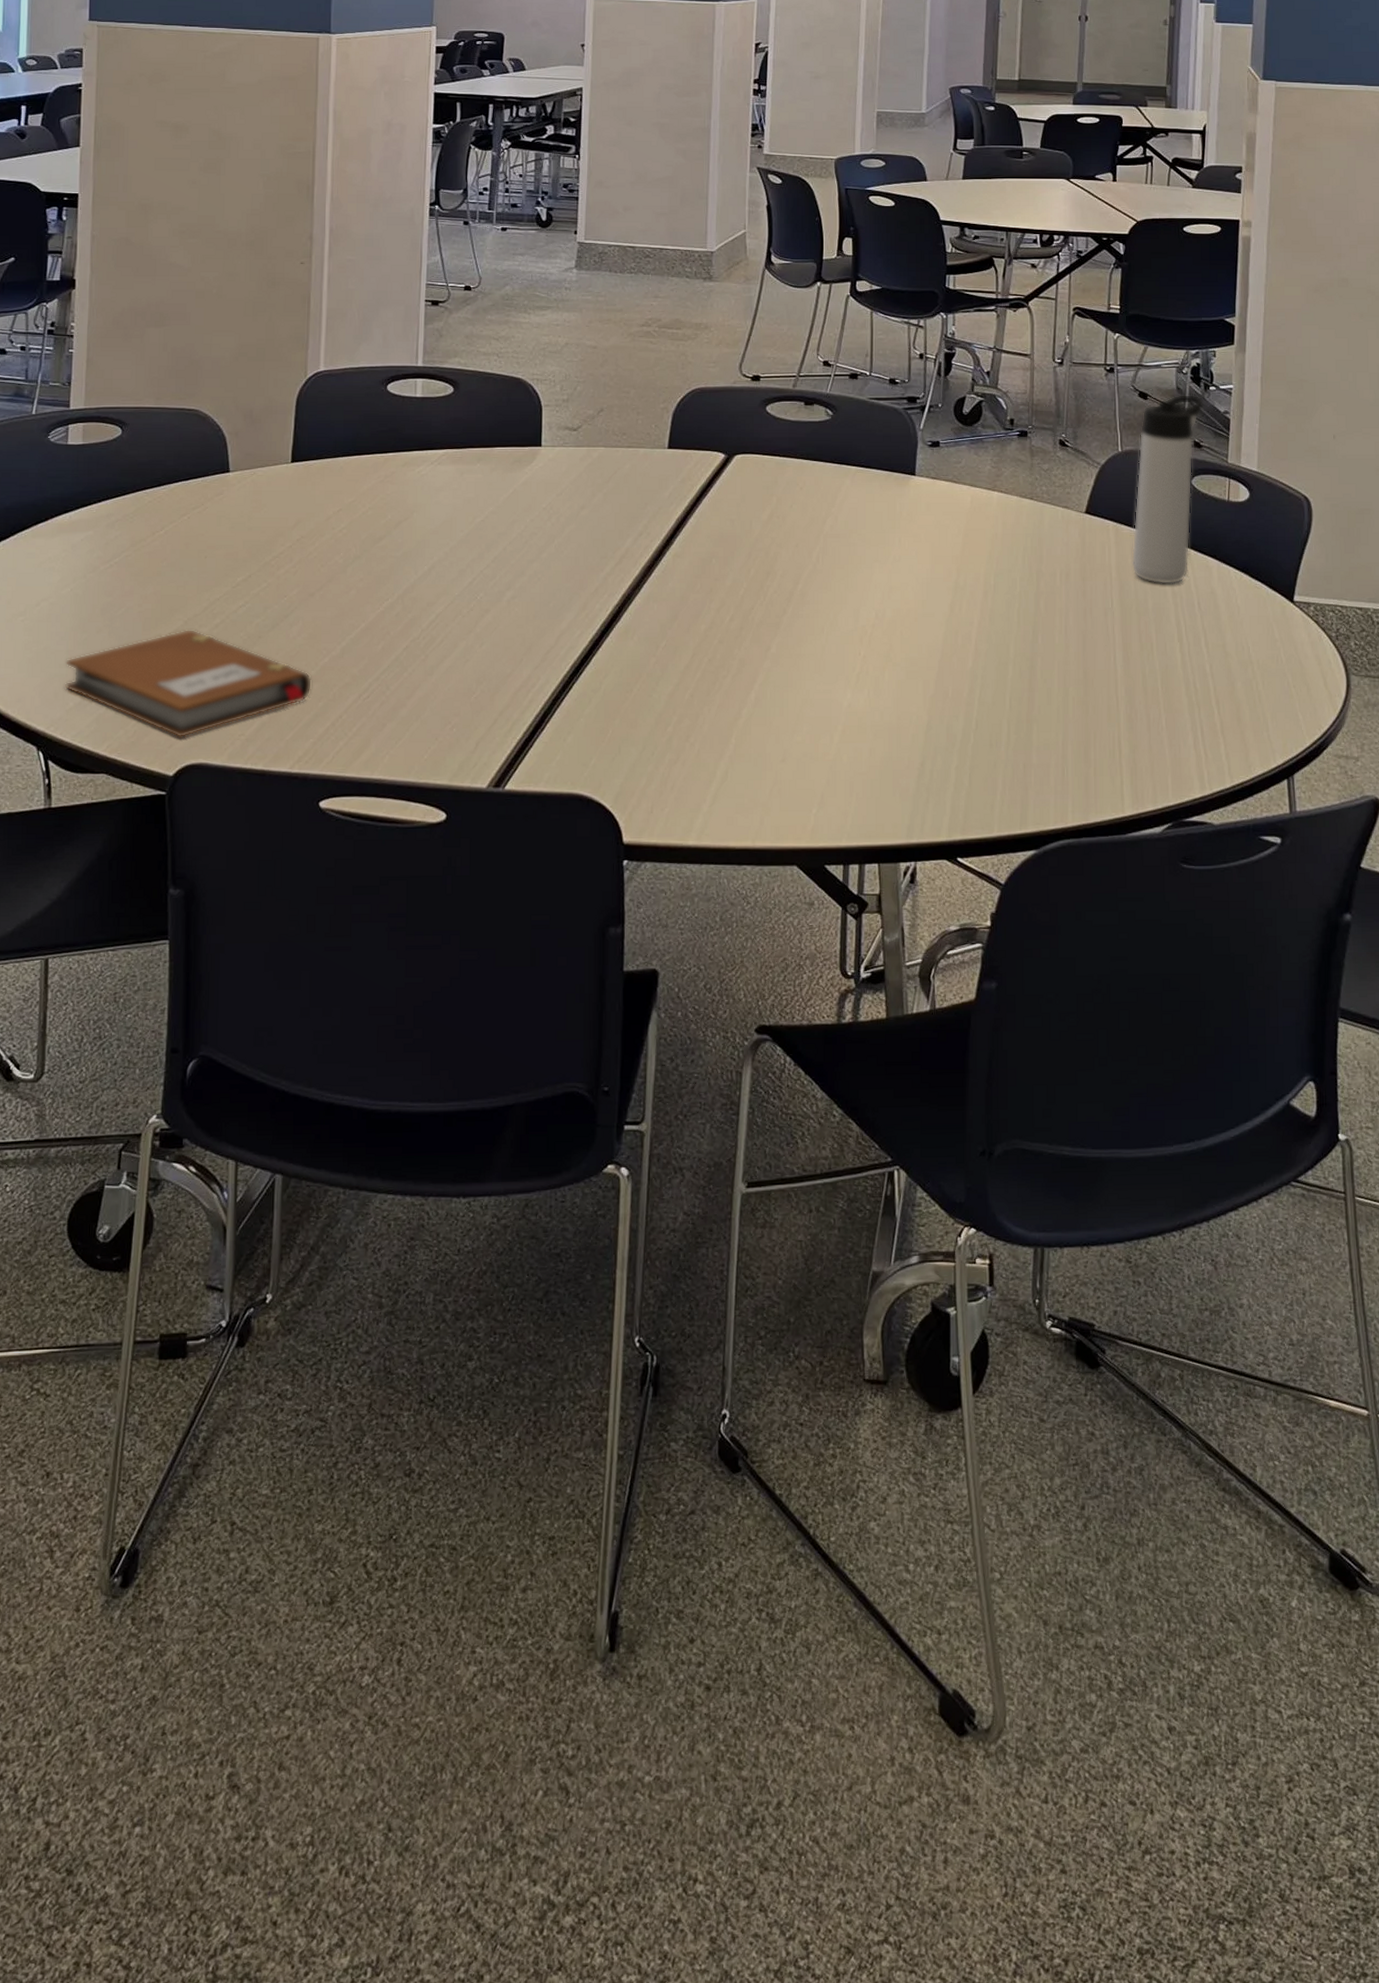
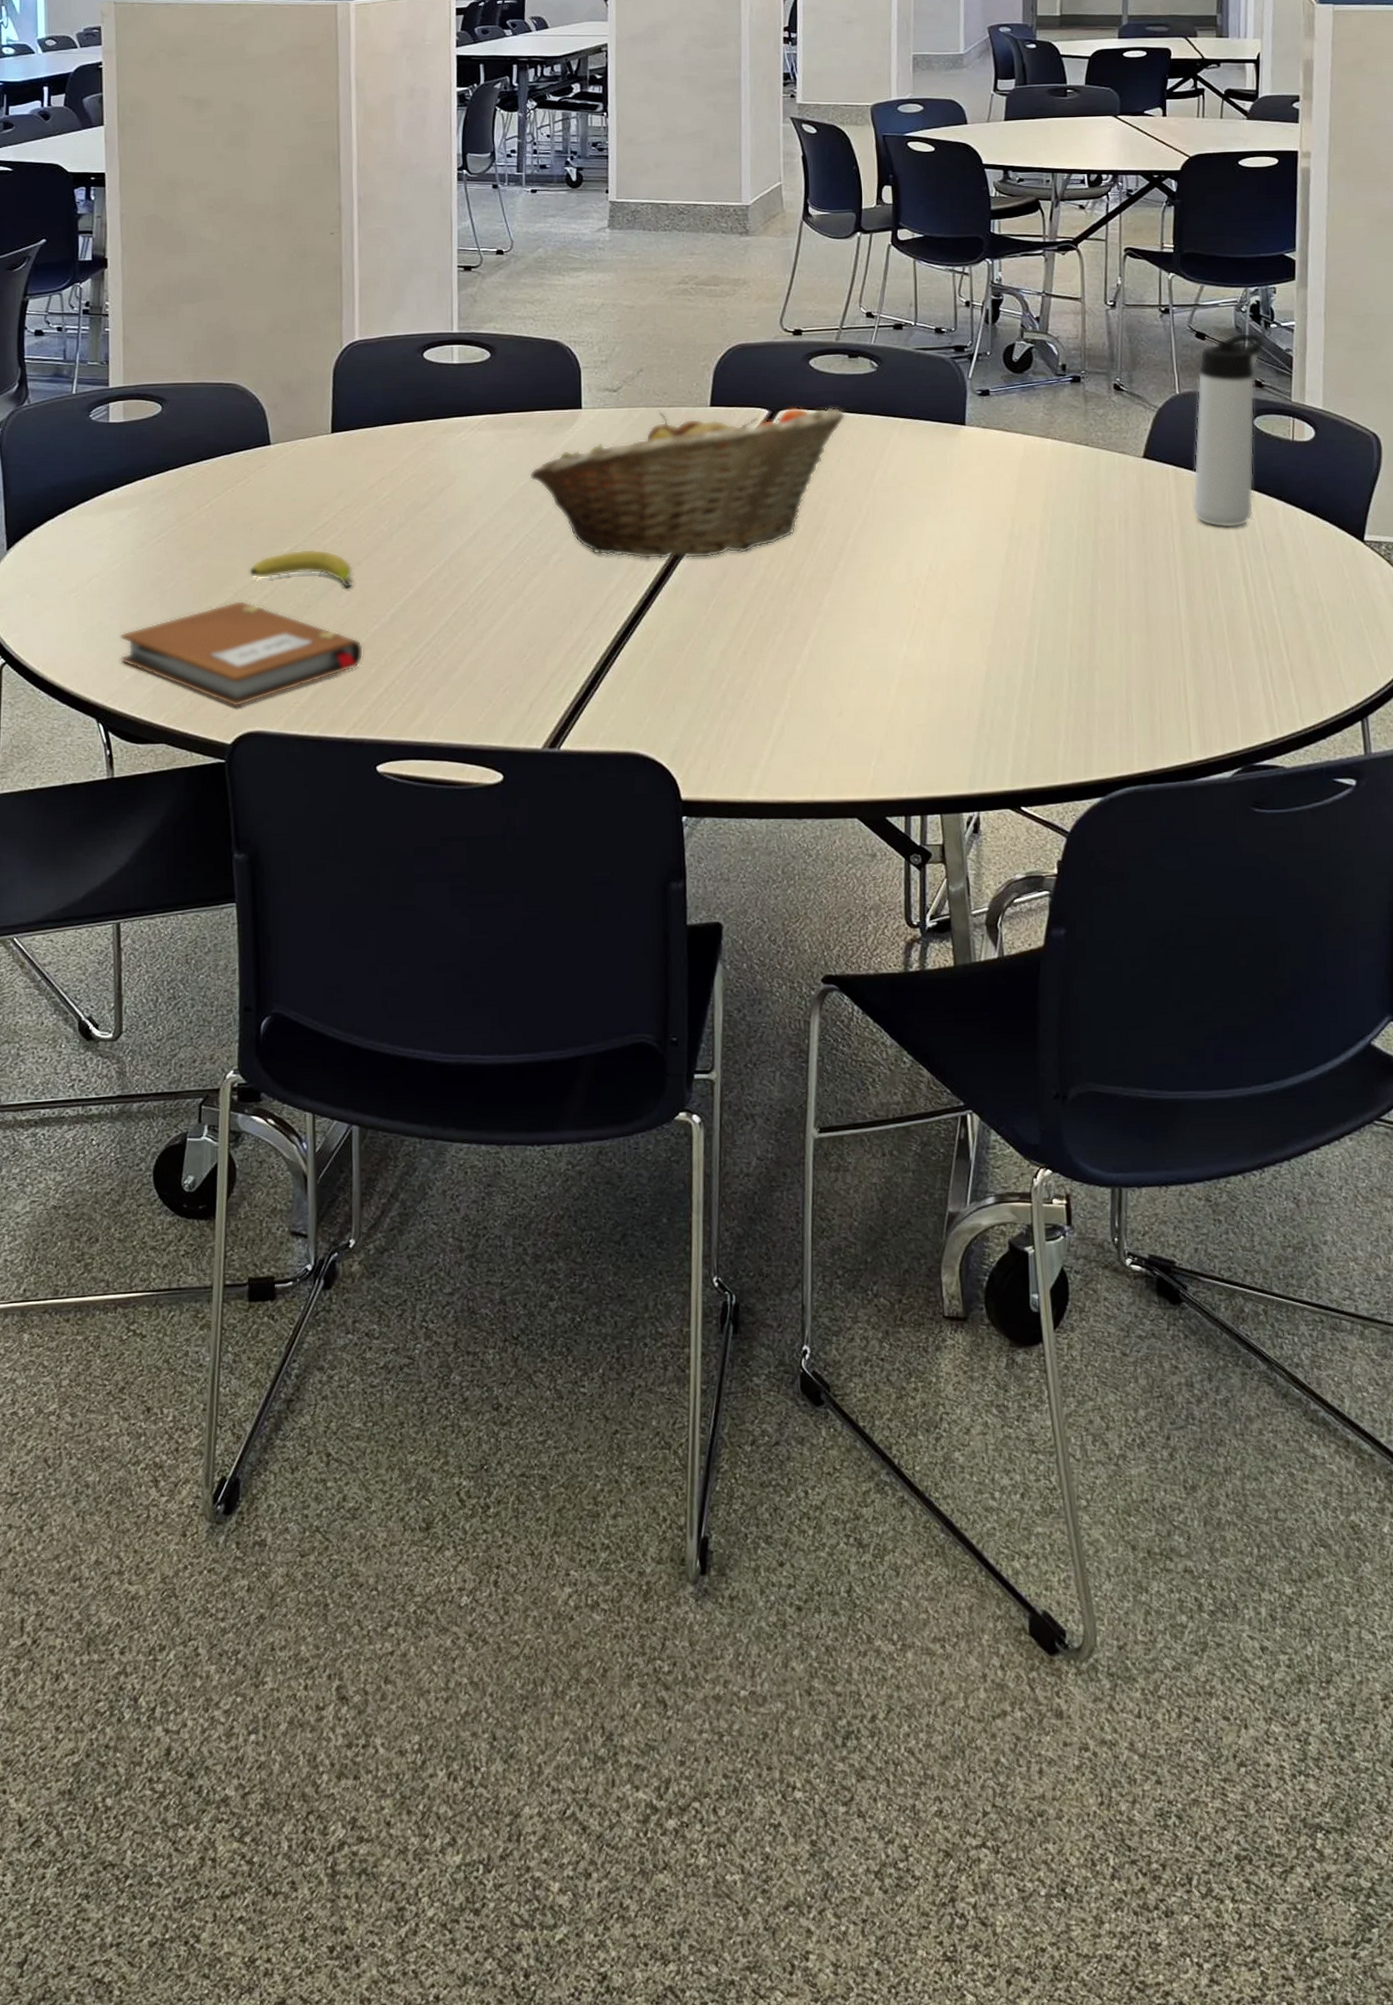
fruit: none [200,578,305,620] -> present [248,548,353,589]
fruit basket: none [486,452,800,600] -> present [529,407,846,559]

